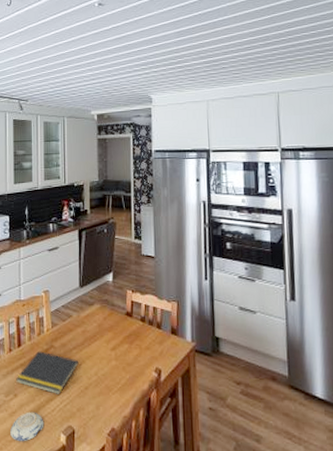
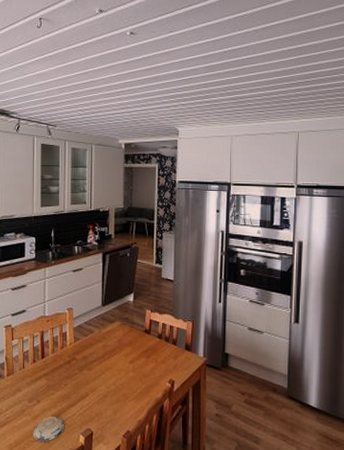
notepad: present [16,351,79,394] -> none [39,363,99,401]

